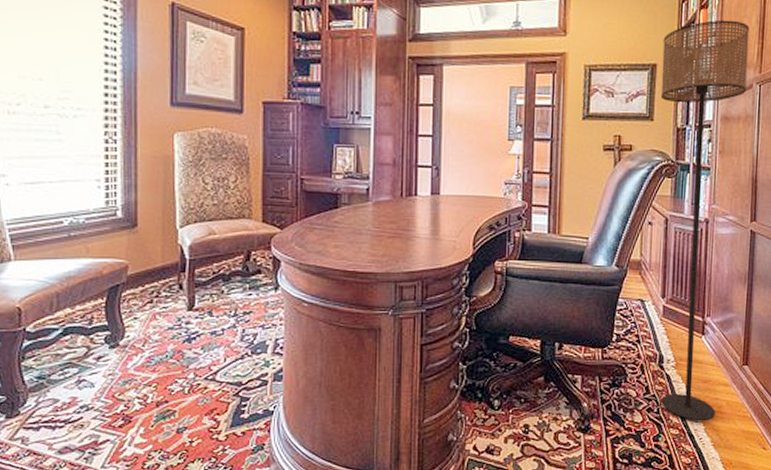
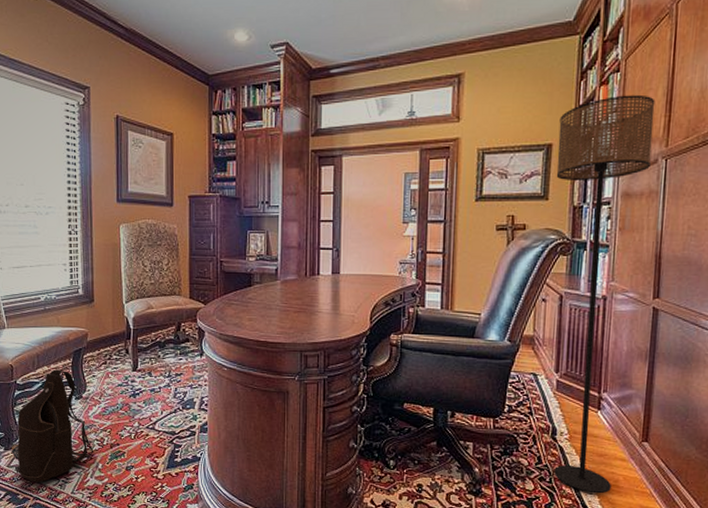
shoulder bag: none [15,311,134,457] -> present [11,369,94,483]

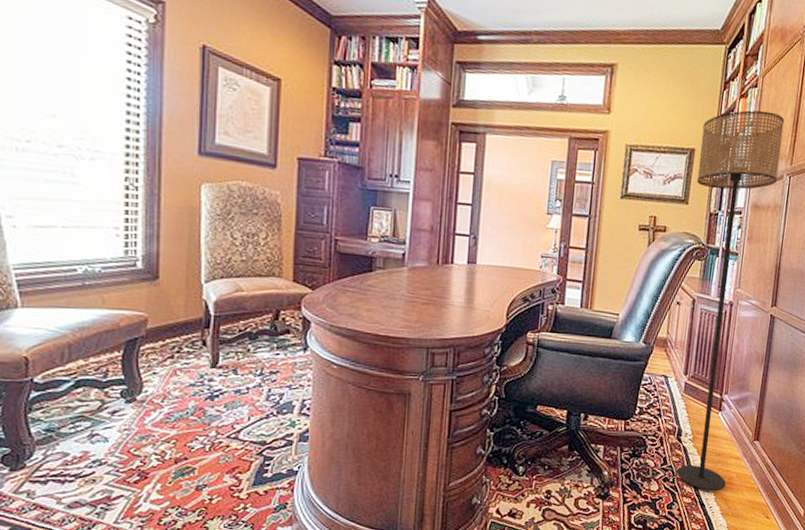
shoulder bag: present [11,369,94,483] -> none [20,364,151,512]

